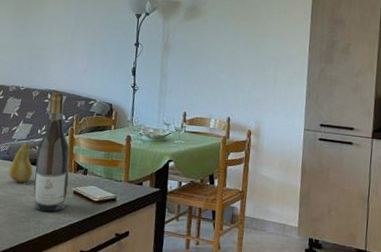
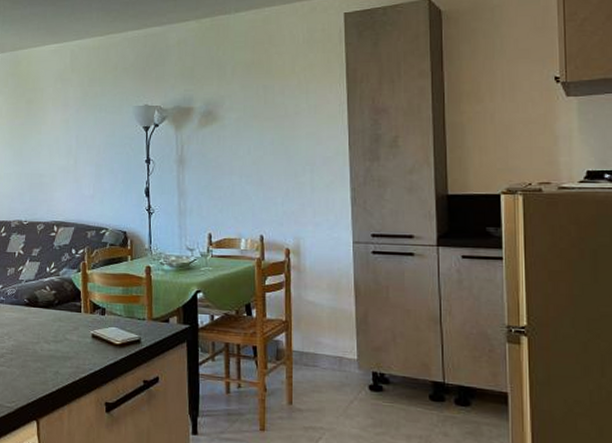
fruit: present [8,142,33,183] -> none [18,283,45,329]
wine bottle: present [33,91,70,212] -> none [47,222,86,360]

